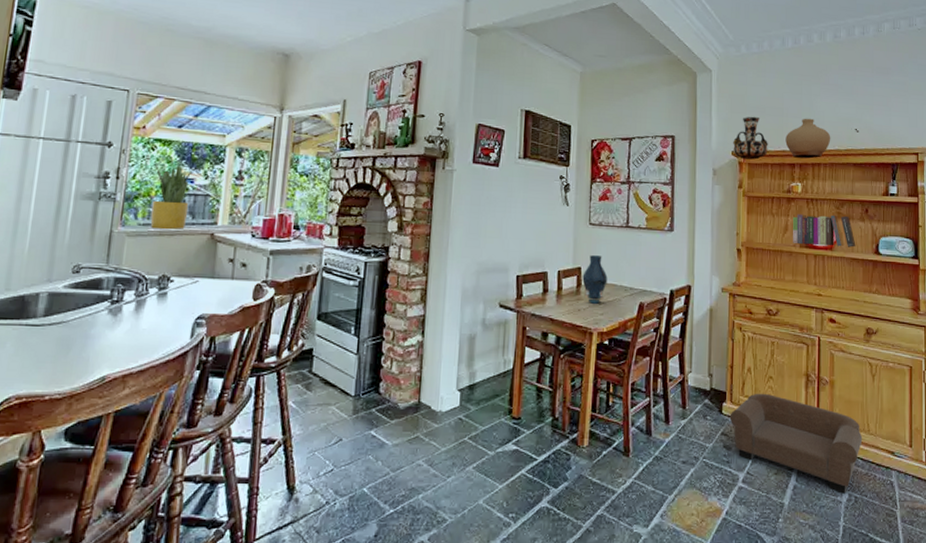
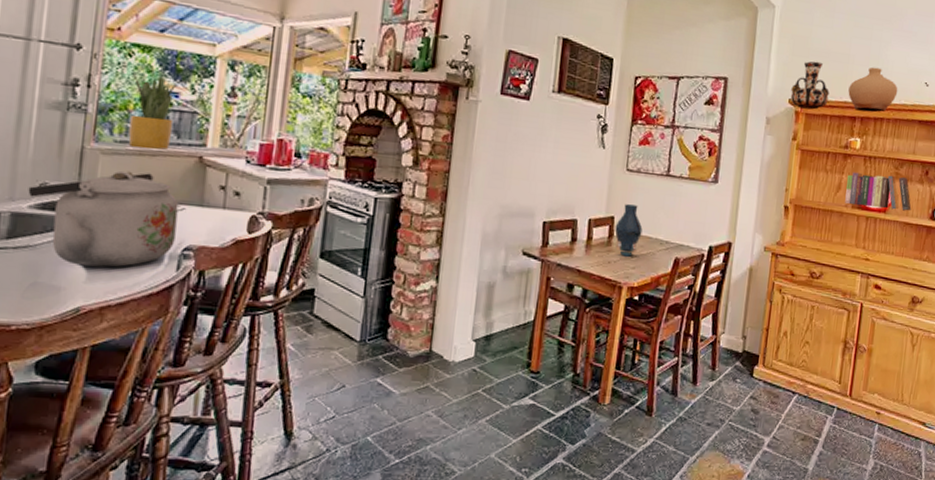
kettle: none [63,250,193,338] -> present [28,170,179,268]
dog bed: present [729,393,863,494] -> none [760,357,896,462]

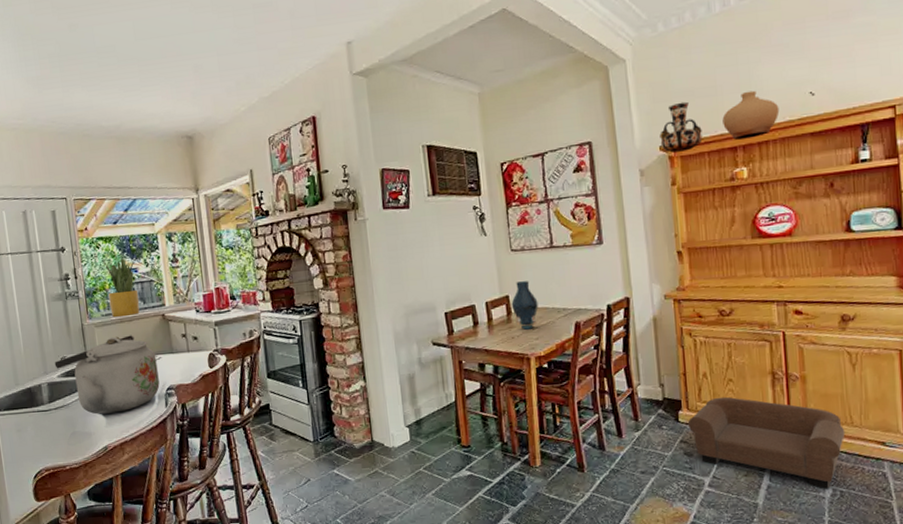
dog bed: none [760,357,896,462] -> present [687,396,846,489]
books: present [845,172,912,211] -> none [739,195,821,236]

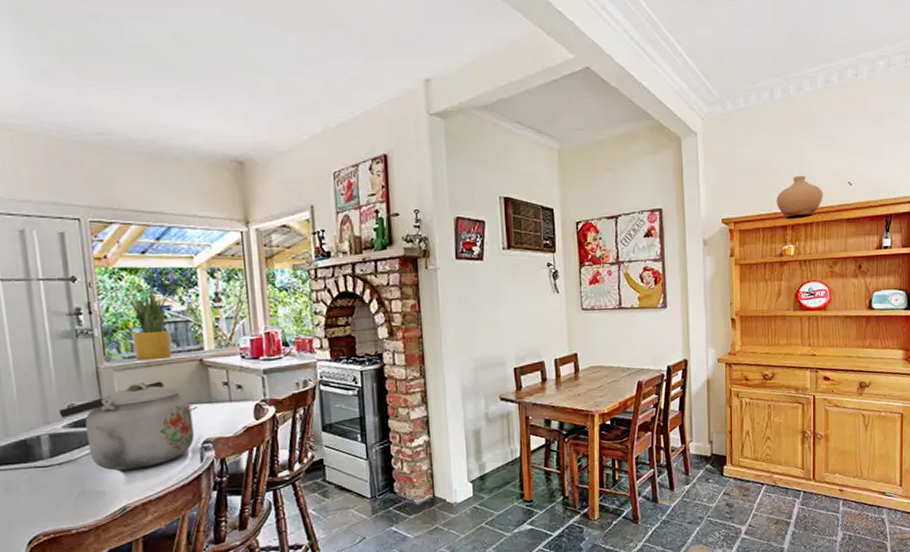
vase: present [511,281,539,330] -> none [579,340,605,387]
decorative vase: present [660,101,703,153] -> none [723,179,759,226]
dog bed: present [687,396,846,489] -> none [730,453,856,534]

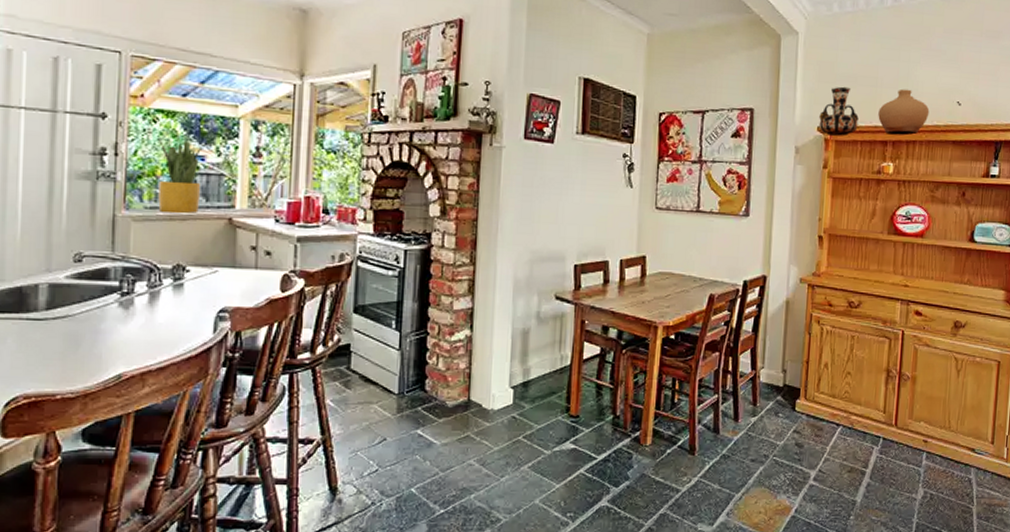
kettle: present [58,381,194,471] -> none [64,236,211,333]
decorative vase: none [723,179,759,226] -> present [819,86,859,137]

